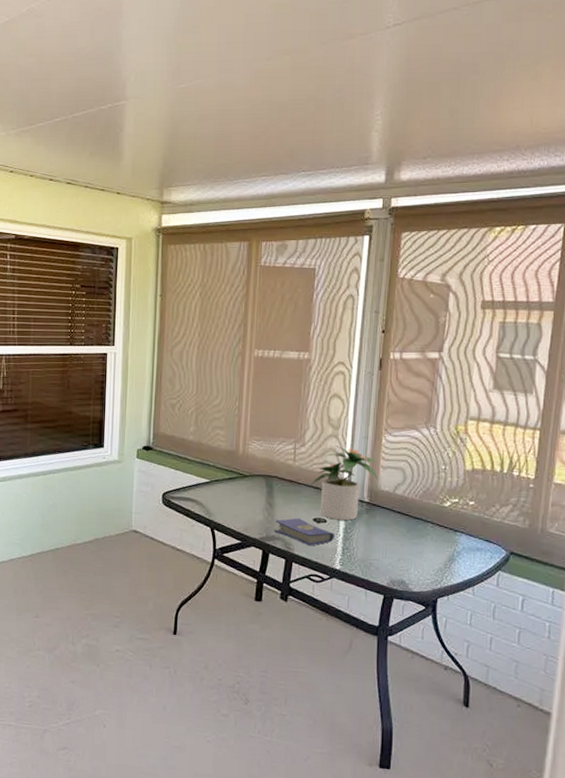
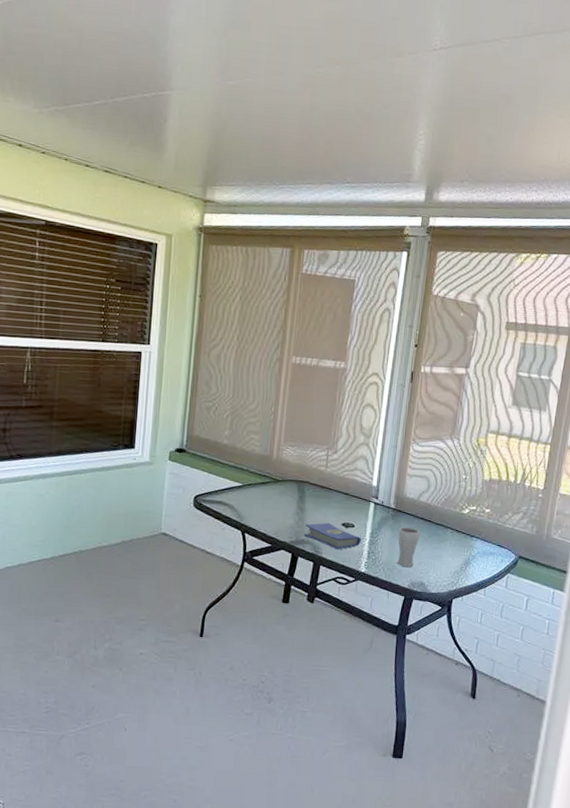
potted plant: present [310,446,379,521] -> none [340,454,405,526]
drinking glass: none [374,521,398,564] -> present [397,526,420,567]

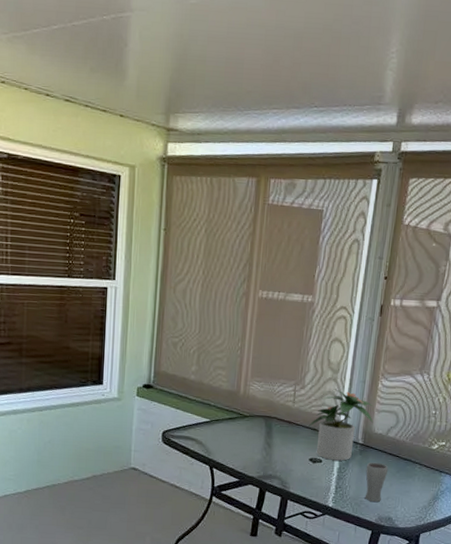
hardcover book: present [303,522,361,550] -> none [271,457,329,485]
potted plant: none [340,454,405,526] -> present [308,389,373,461]

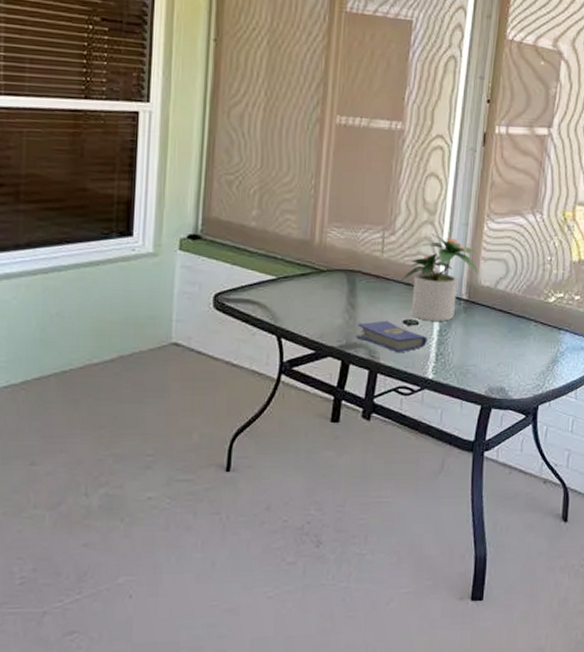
hardcover book: none [271,457,329,485] -> present [355,320,427,353]
drinking glass: present [365,462,388,502] -> none [471,321,499,369]

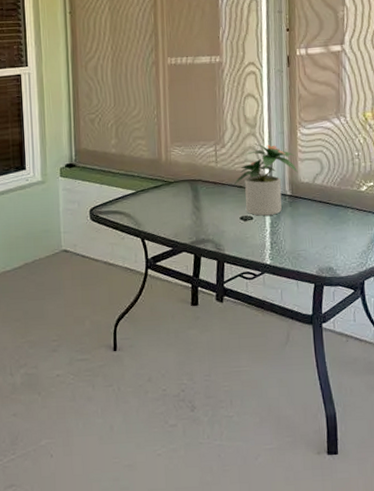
hardcover book: present [355,320,427,353] -> none [203,218,262,245]

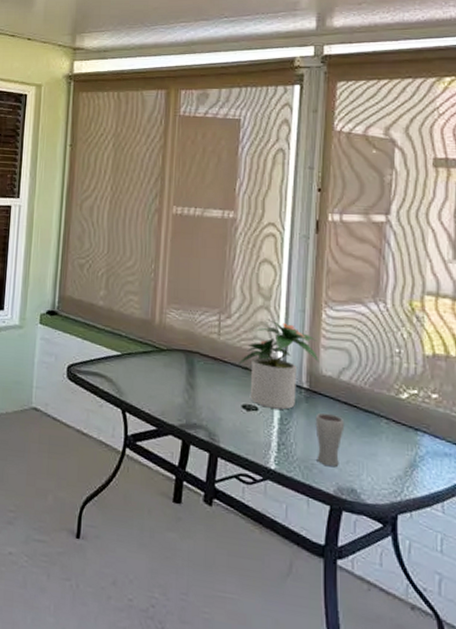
drinking glass: none [298,212,321,253] -> present [315,412,345,466]

